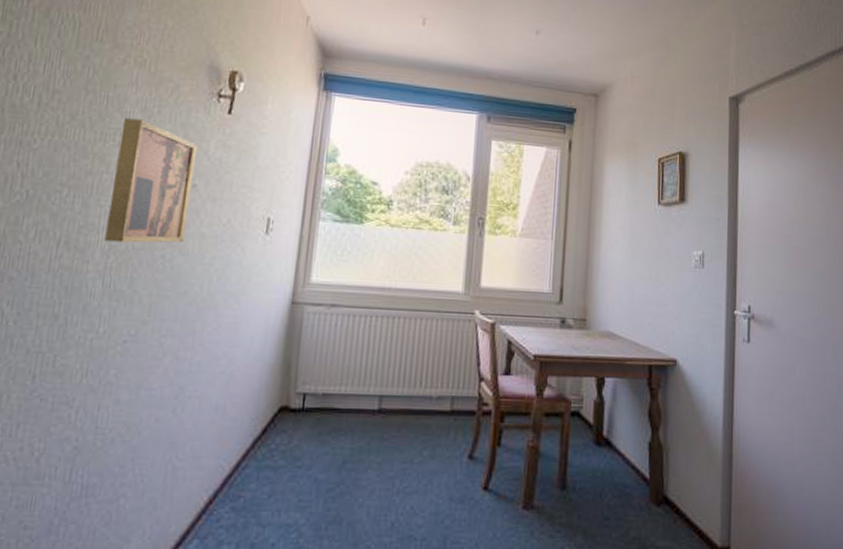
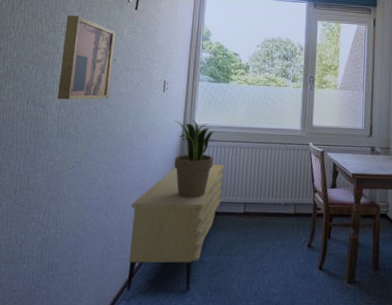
sideboard: none [200,339,352,525] -> present [126,164,224,291]
potted plant: none [279,275,339,389] -> present [174,120,214,199]

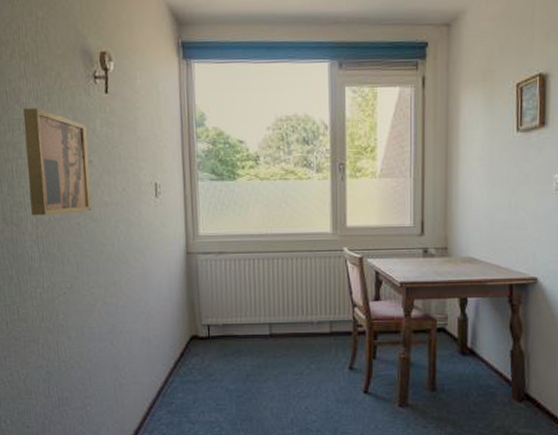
sideboard: present [126,164,224,291] -> none [138,280,242,423]
potted plant: present [174,120,214,199] -> none [174,229,227,322]

